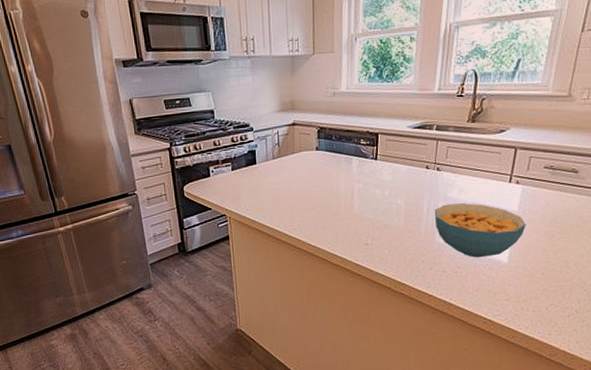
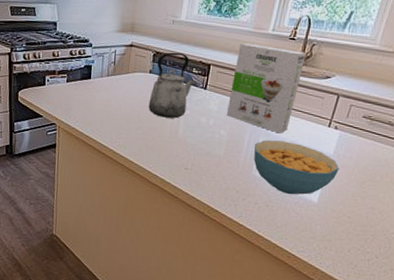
kettle: none [319,125,365,194] -> present [148,52,196,118]
cereal box: none [401,106,477,196] -> present [226,43,306,134]

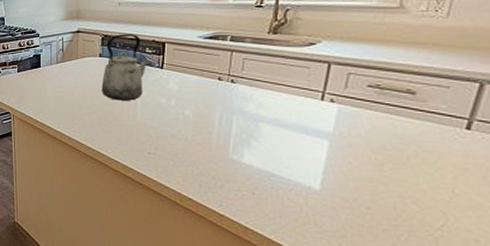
cereal box: present [226,43,306,134] -> none [189,17,279,111]
cereal bowl: present [254,140,339,195] -> none [228,119,344,181]

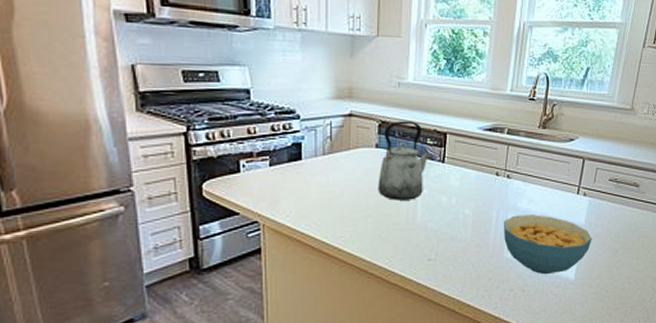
cereal bowl: none [228,119,344,181] -> present [504,215,592,275]

